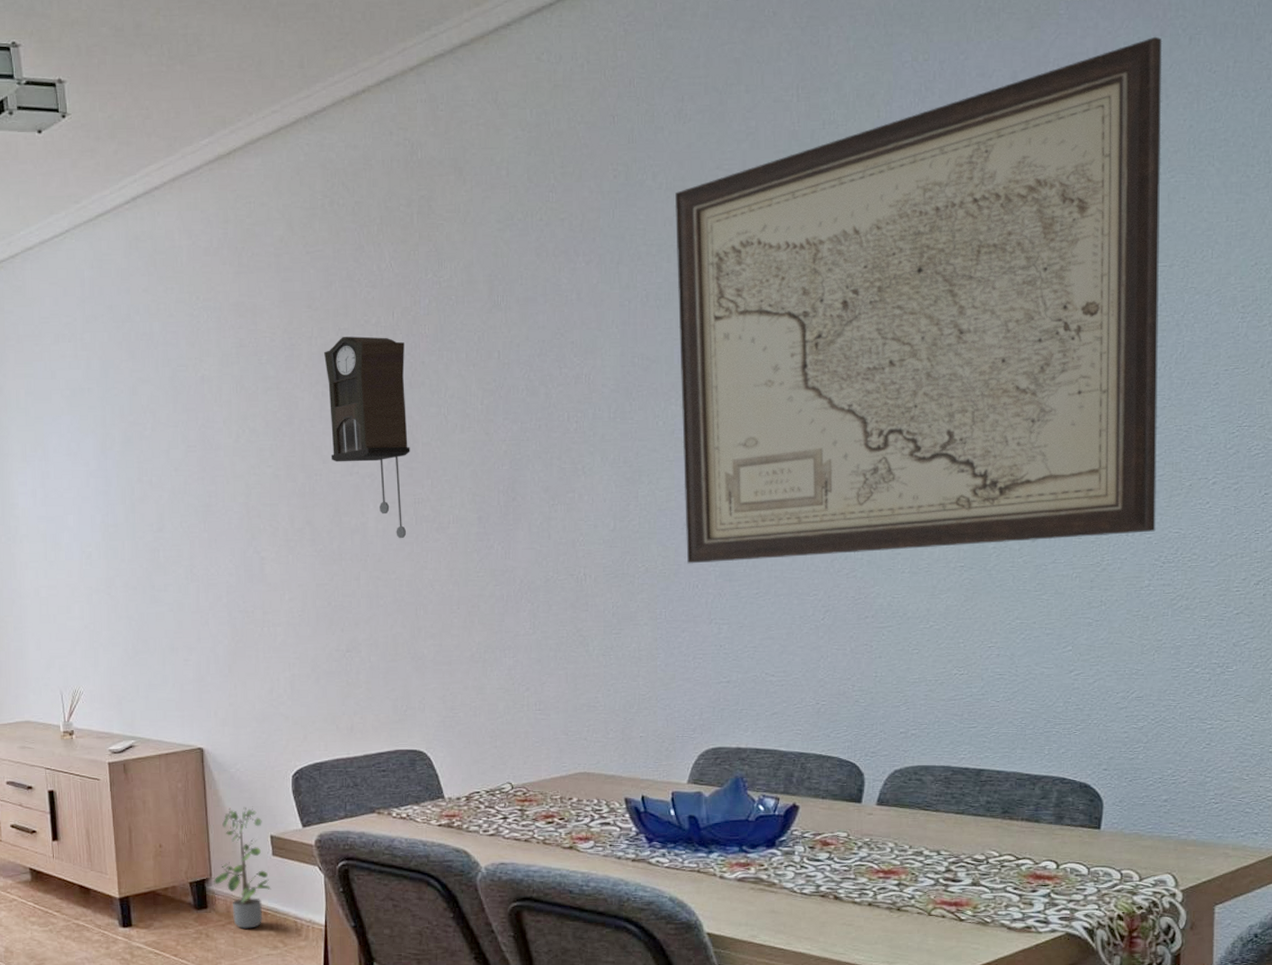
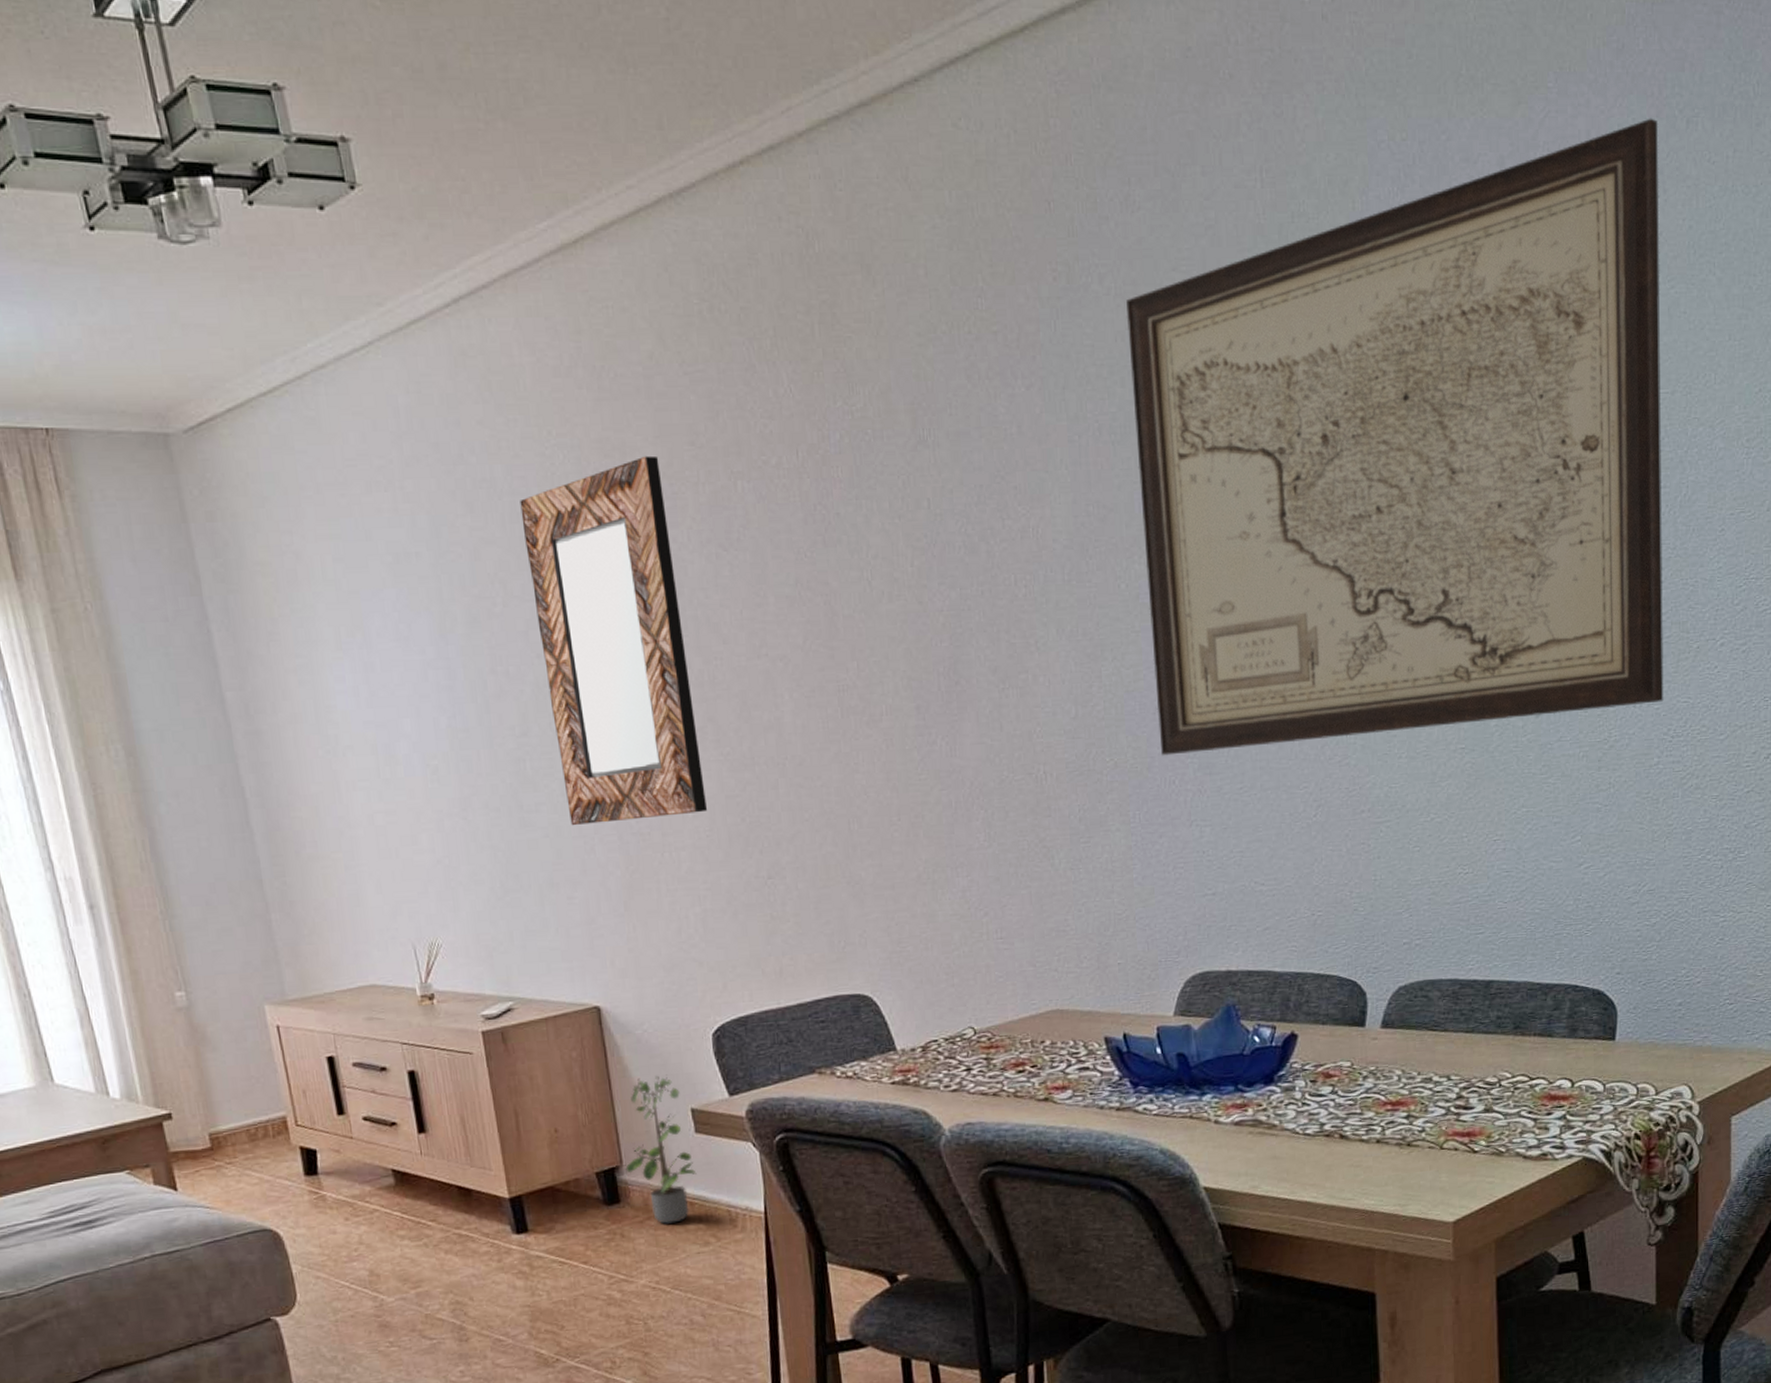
home mirror: none [171,316,301,603] -> present [520,455,708,826]
pendulum clock: present [323,336,410,539] -> none [714,481,831,736]

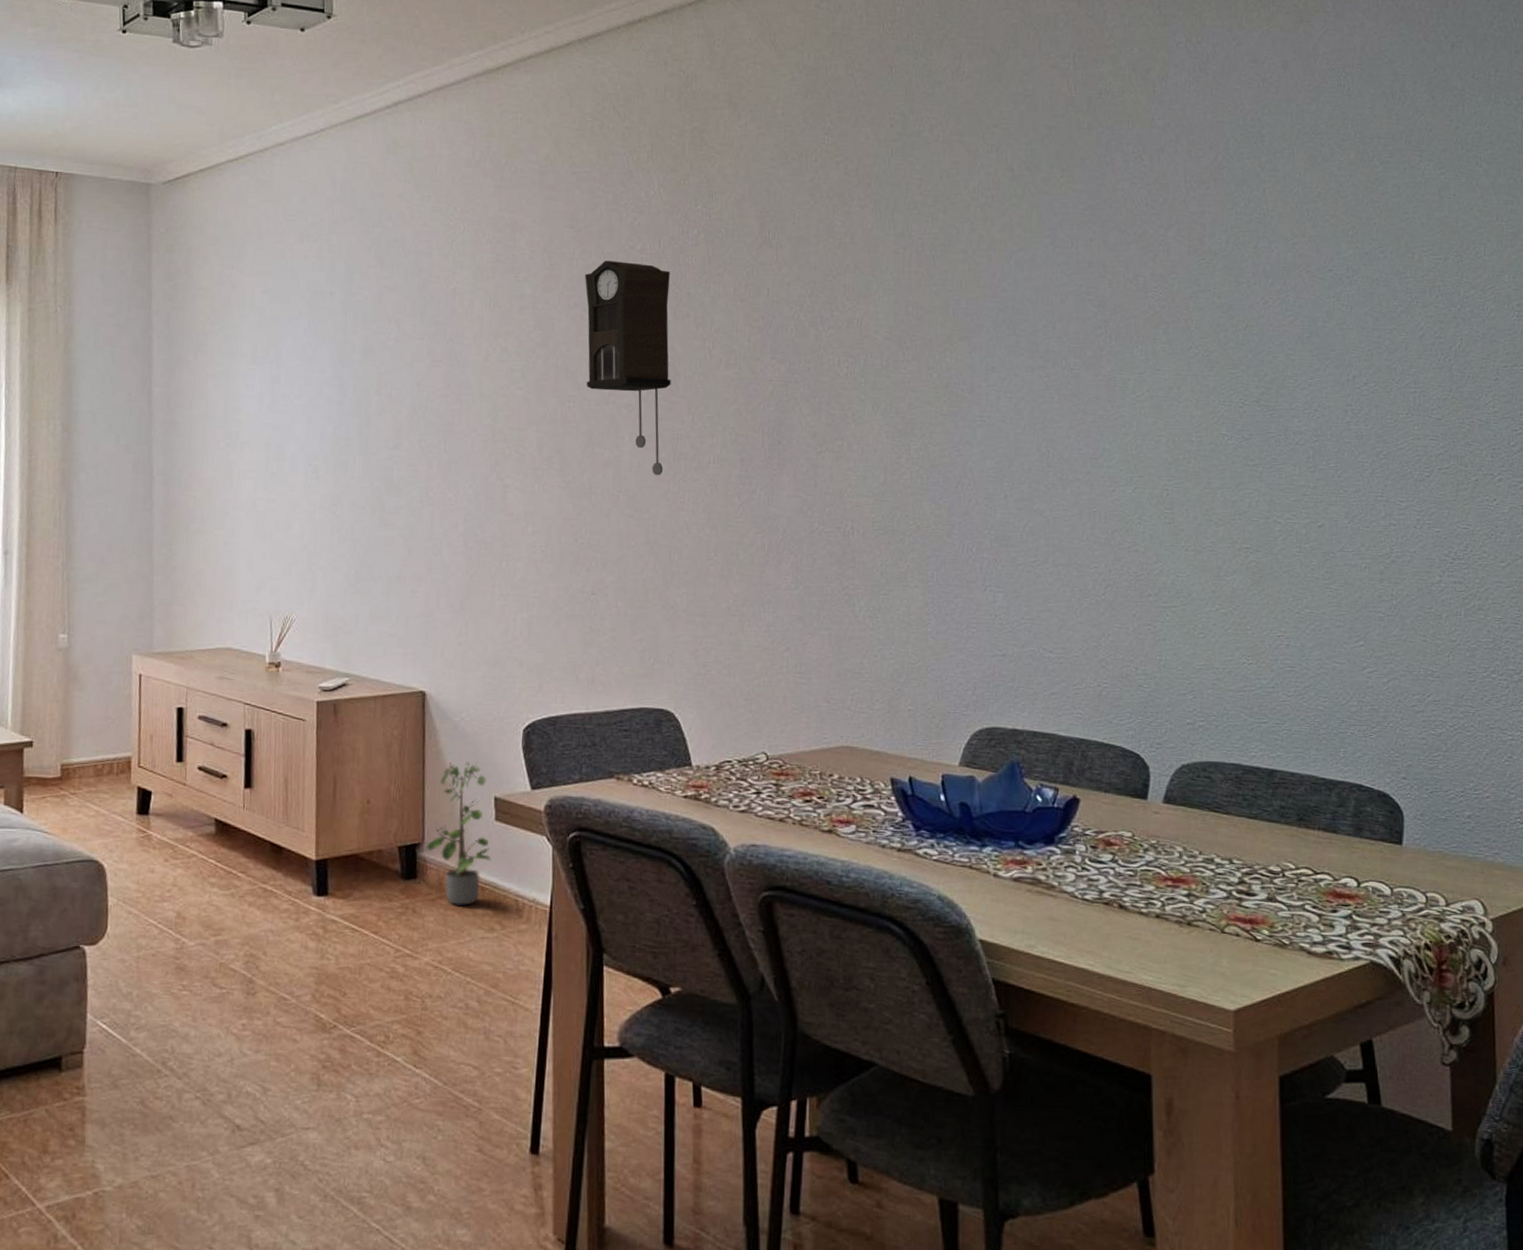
home mirror: present [520,455,708,826] -> none [421,233,546,530]
pendulum clock: none [714,481,831,736] -> present [584,261,671,476]
wall art: present [1126,118,1664,756] -> none [951,40,1444,527]

